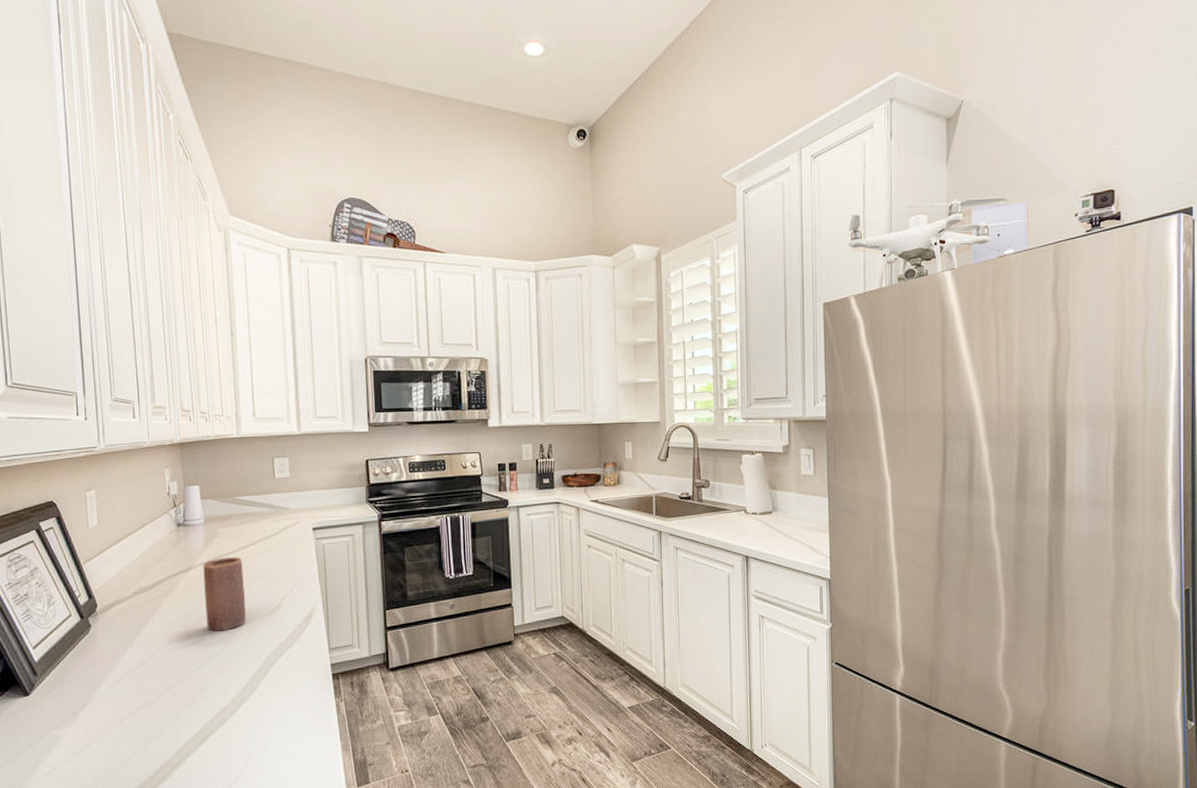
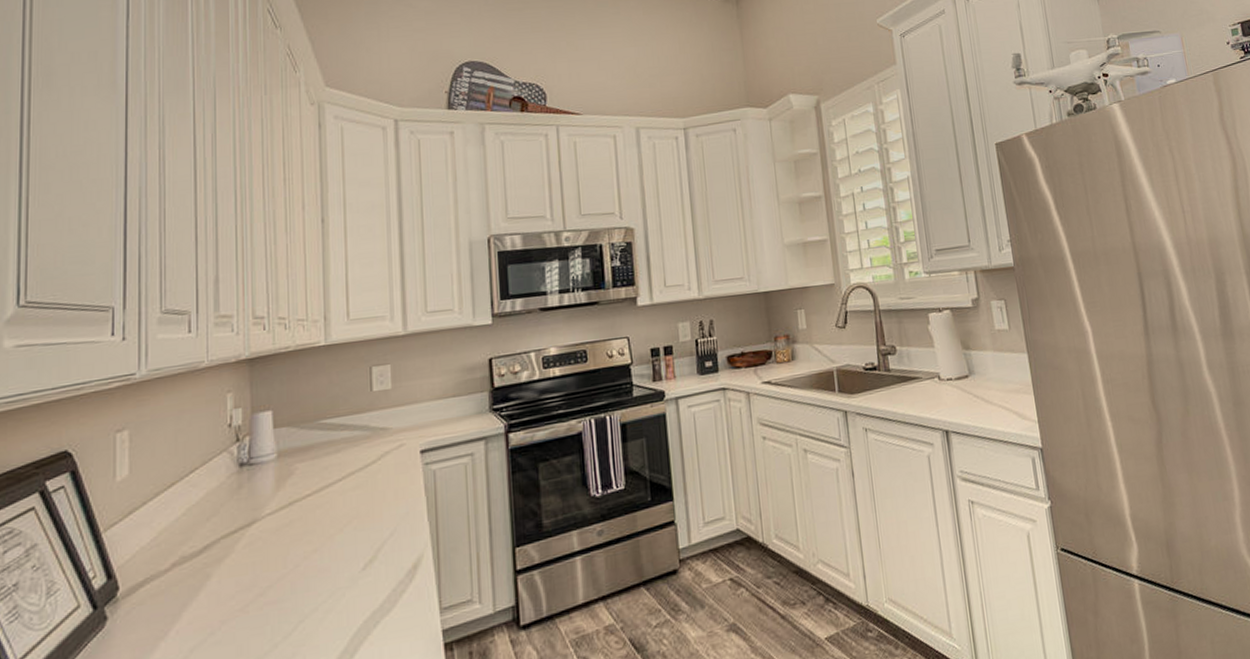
candle: present [203,557,246,632] -> none [272,499,329,605]

